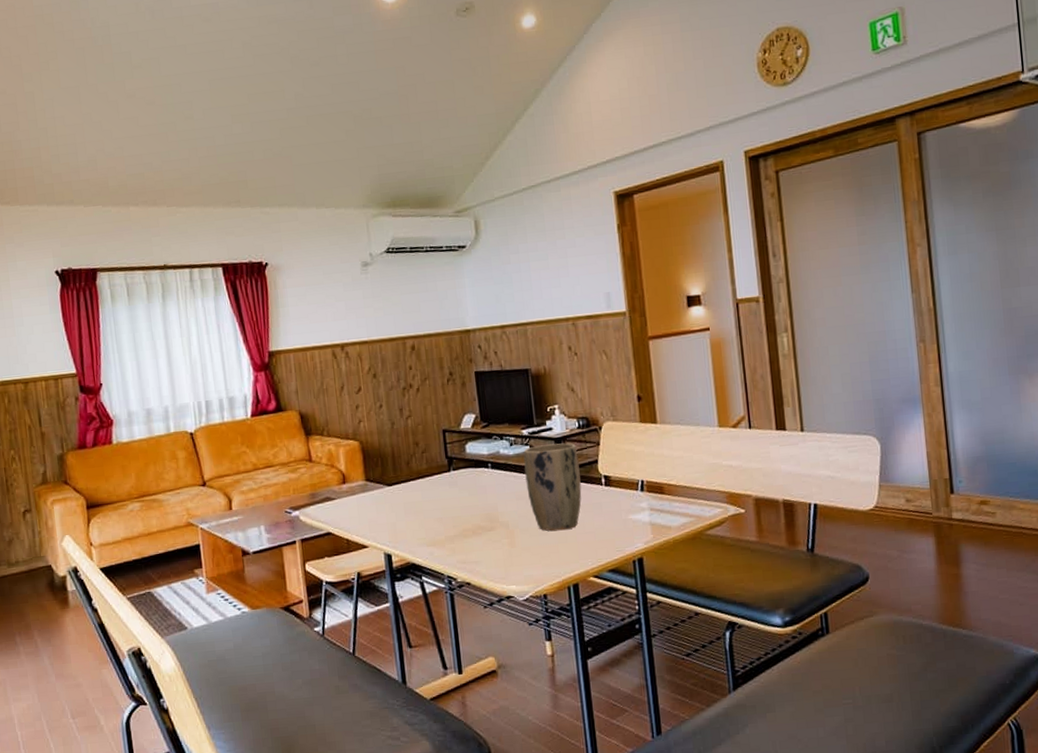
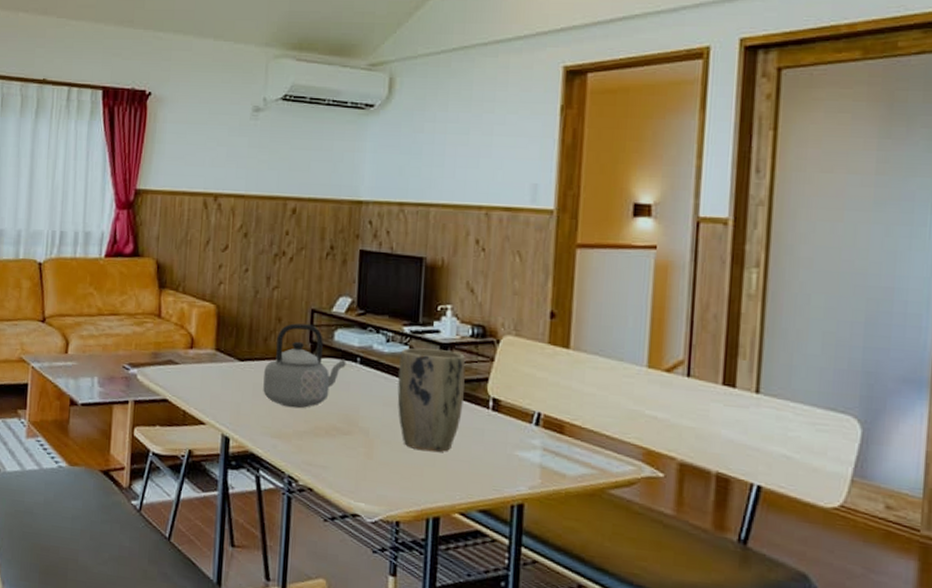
teapot: none [411,443,480,518] -> present [263,323,346,409]

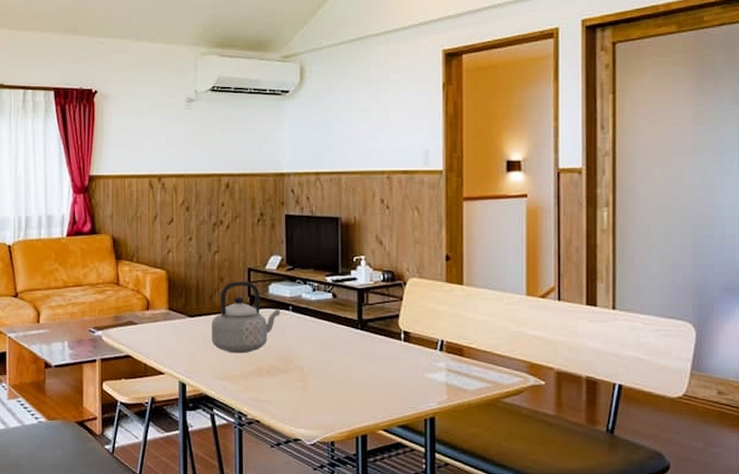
plant pot: present [397,347,466,453] -> none [325,294,380,381]

